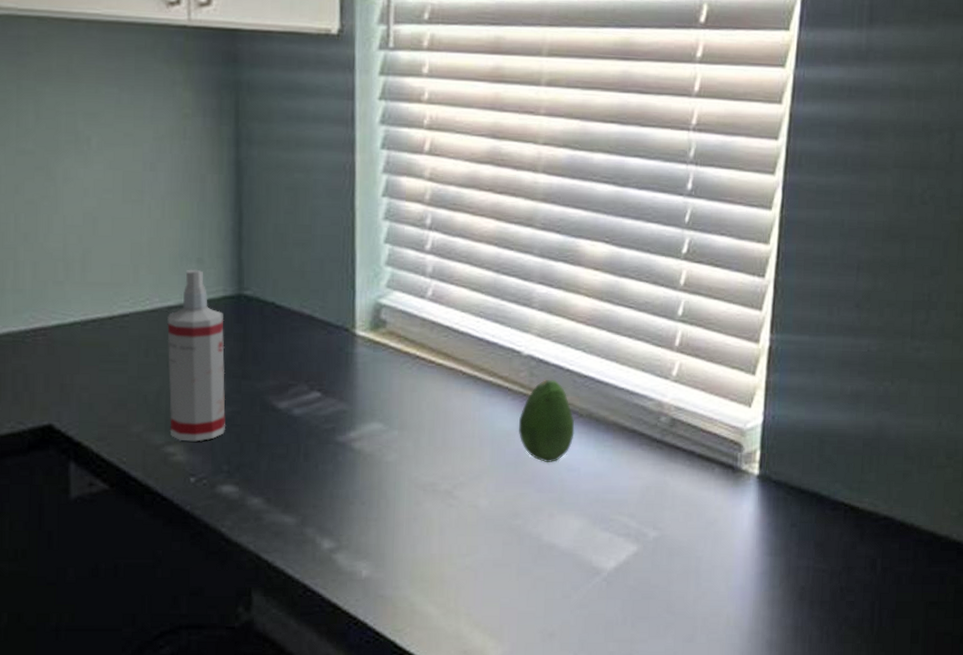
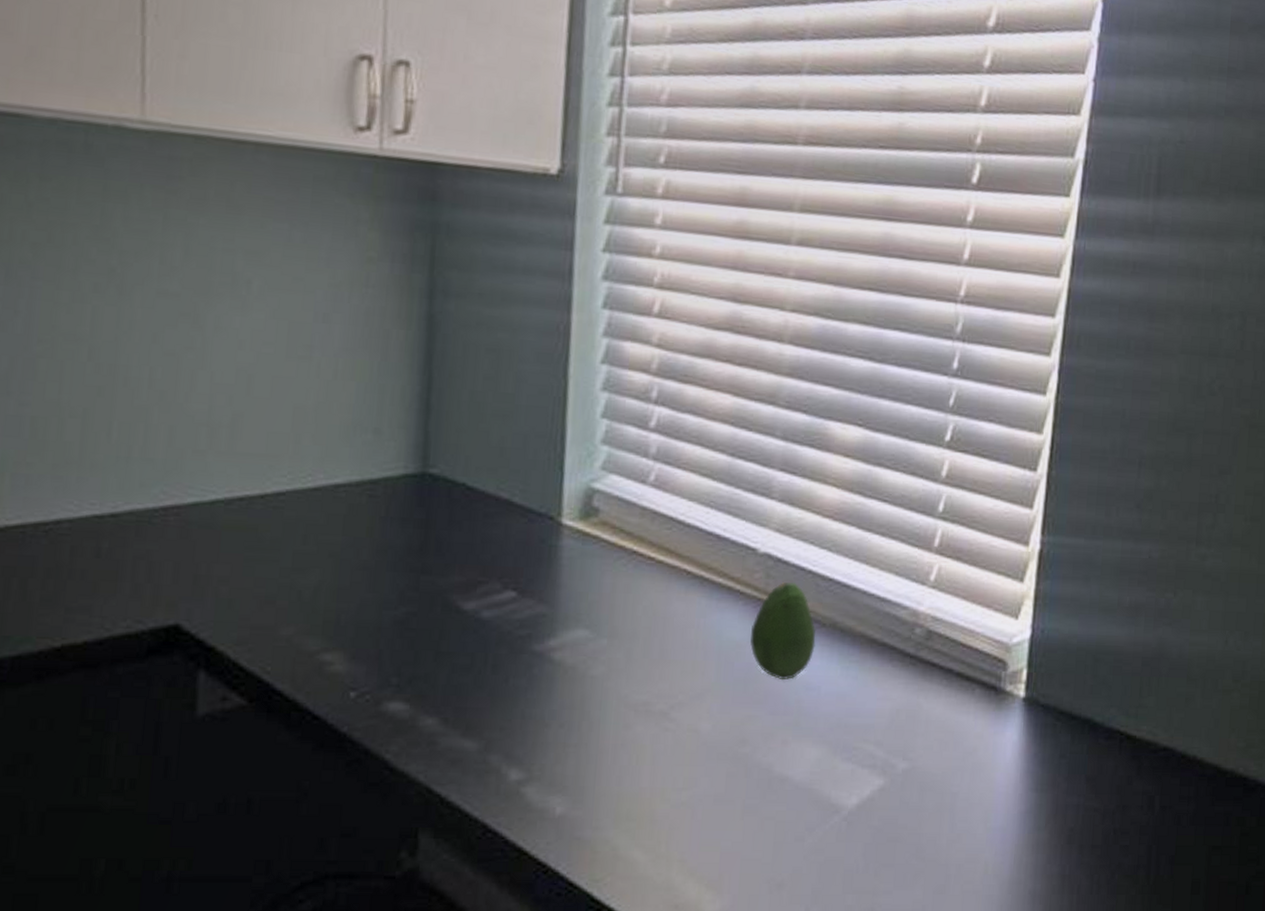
spray bottle: present [167,269,226,442] -> none [328,440,403,649]

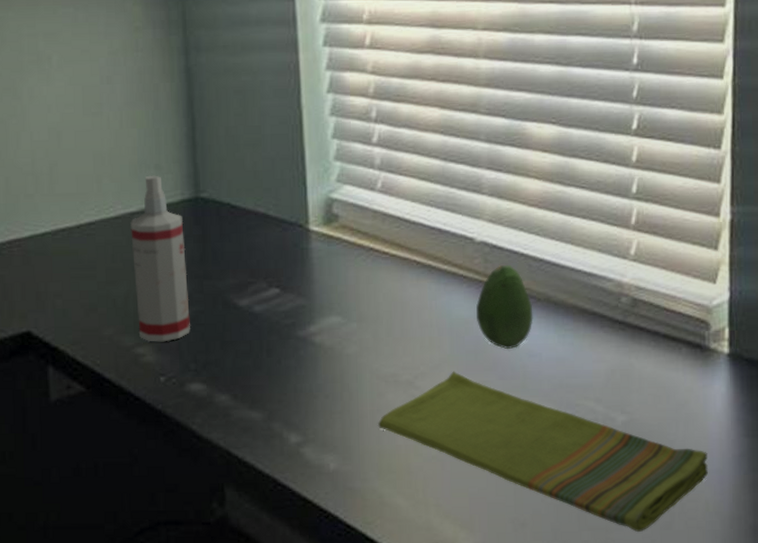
spray bottle: none [328,440,403,649] -> present [130,175,190,342]
dish towel: none [619,702,992,897] -> present [377,371,708,533]

